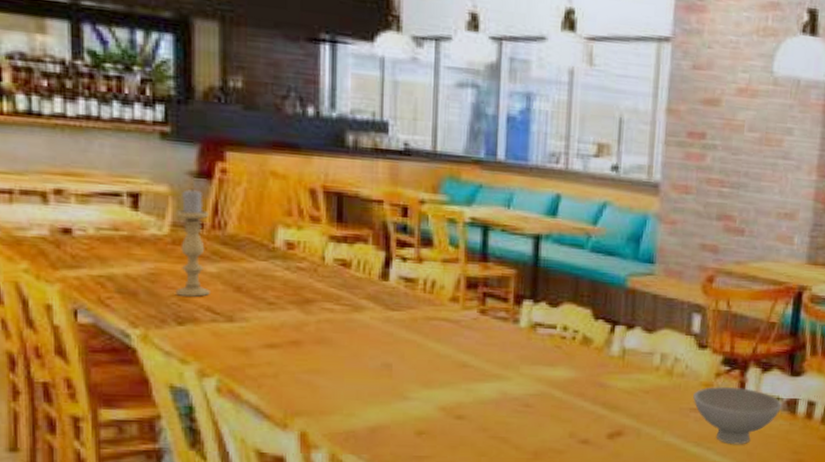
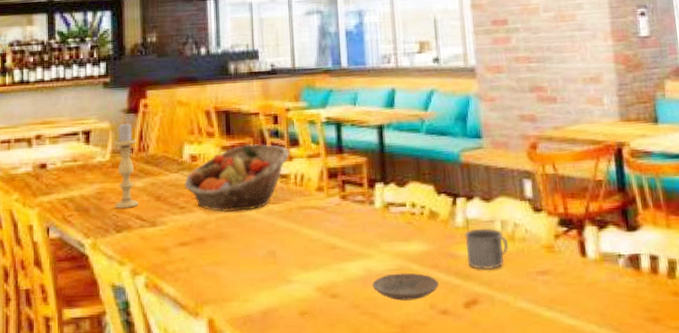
fruit basket: none [274,236,420,315] -> present [183,143,290,213]
plate: none [506,398,582,428] -> present [372,273,439,301]
mug: none [618,359,665,403] -> present [465,228,509,270]
bowl: present [693,386,782,445] -> none [537,246,626,306]

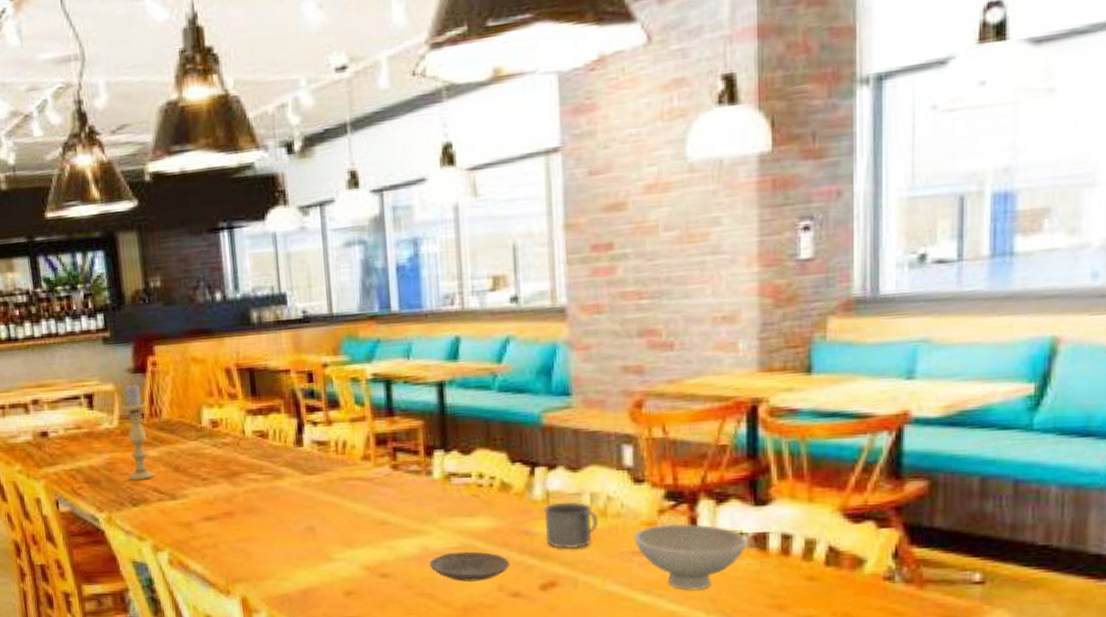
fruit basket: present [183,143,290,213] -> none [204,405,329,485]
bowl: none [537,246,626,306] -> present [634,523,748,591]

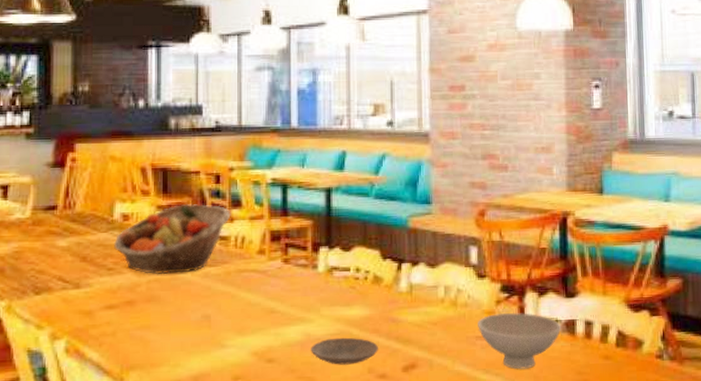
candle holder: present [121,383,155,480] -> none [34,177,62,269]
fruit basket: none [204,405,329,485] -> present [113,203,231,275]
mug: present [544,502,598,550] -> none [408,293,450,335]

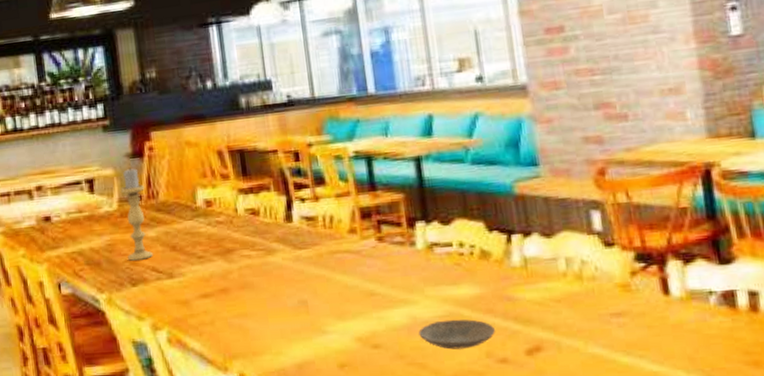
candle holder: none [34,177,62,269] -> present [120,168,153,261]
fruit basket: present [113,203,231,275] -> none [200,184,316,261]
bowl: present [478,312,562,370] -> none [610,284,718,351]

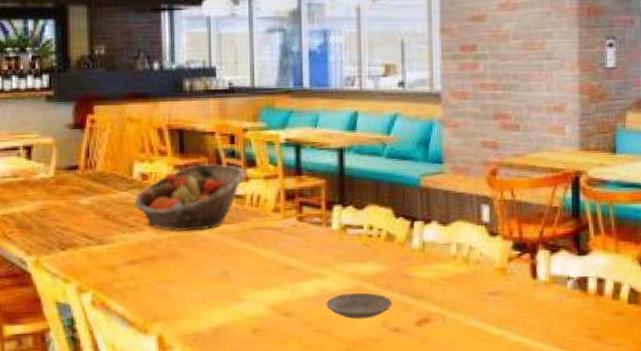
candle holder: present [120,168,153,261] -> none [58,138,85,226]
fruit basket: none [200,184,316,261] -> present [133,163,246,232]

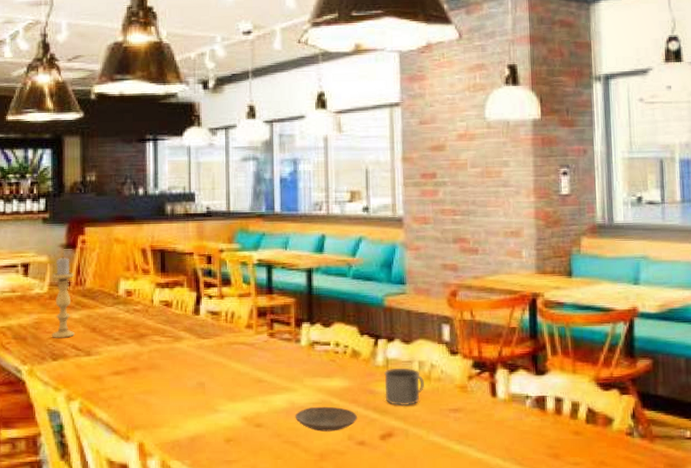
candle holder: none [58,138,85,226] -> present [52,257,75,338]
fruit basket: present [133,163,246,232] -> none [118,281,222,346]
mug: none [420,250,462,291] -> present [384,367,424,407]

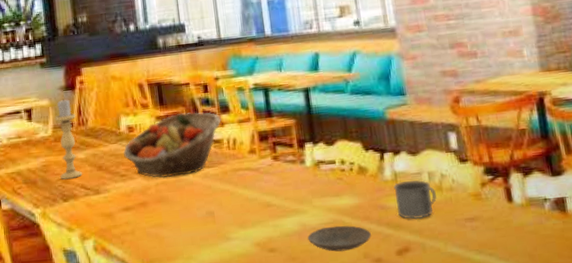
fruit basket: none [118,281,222,346] -> present [123,112,221,178]

